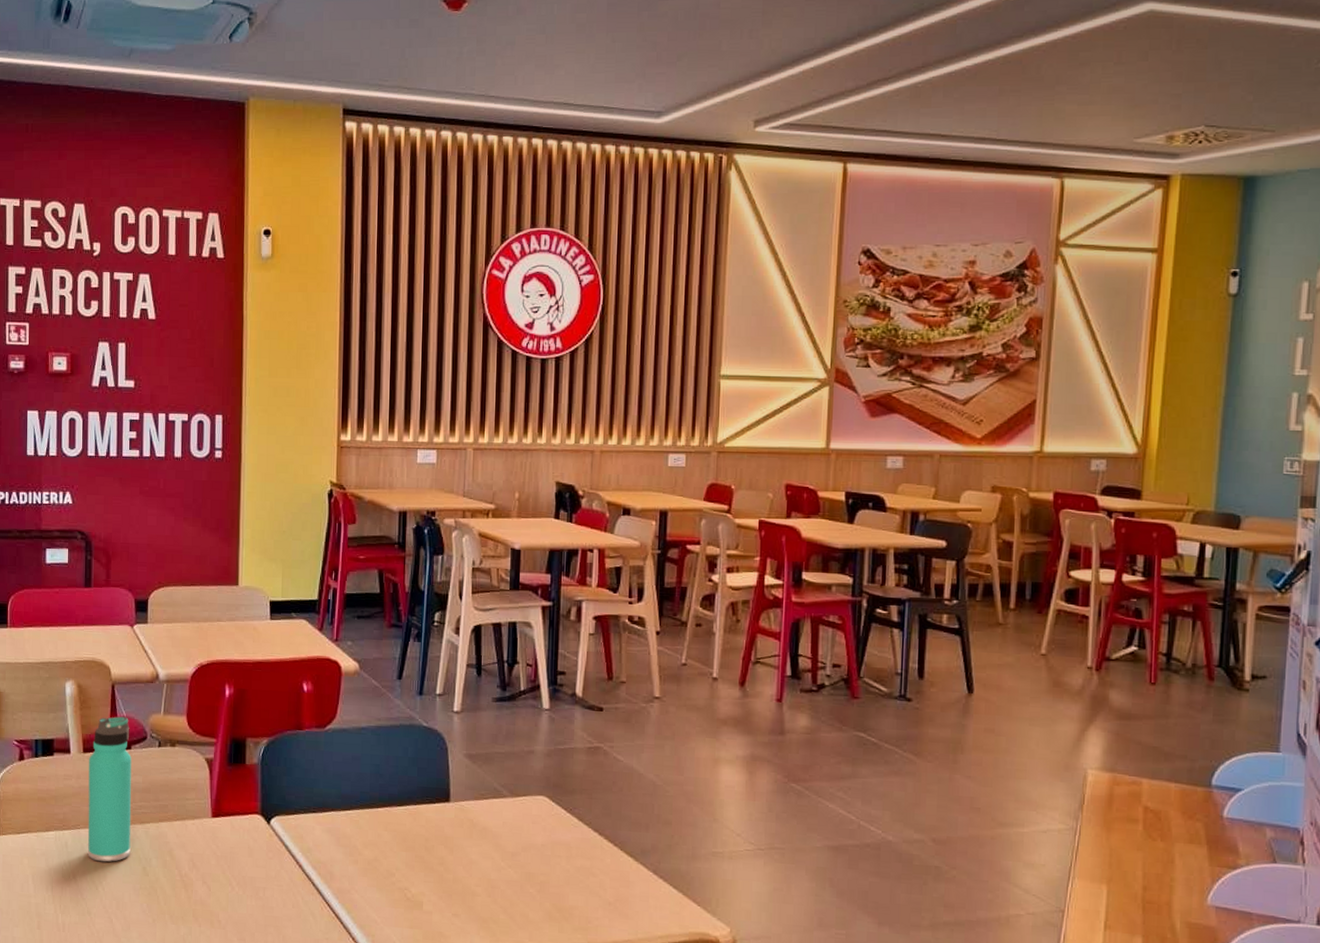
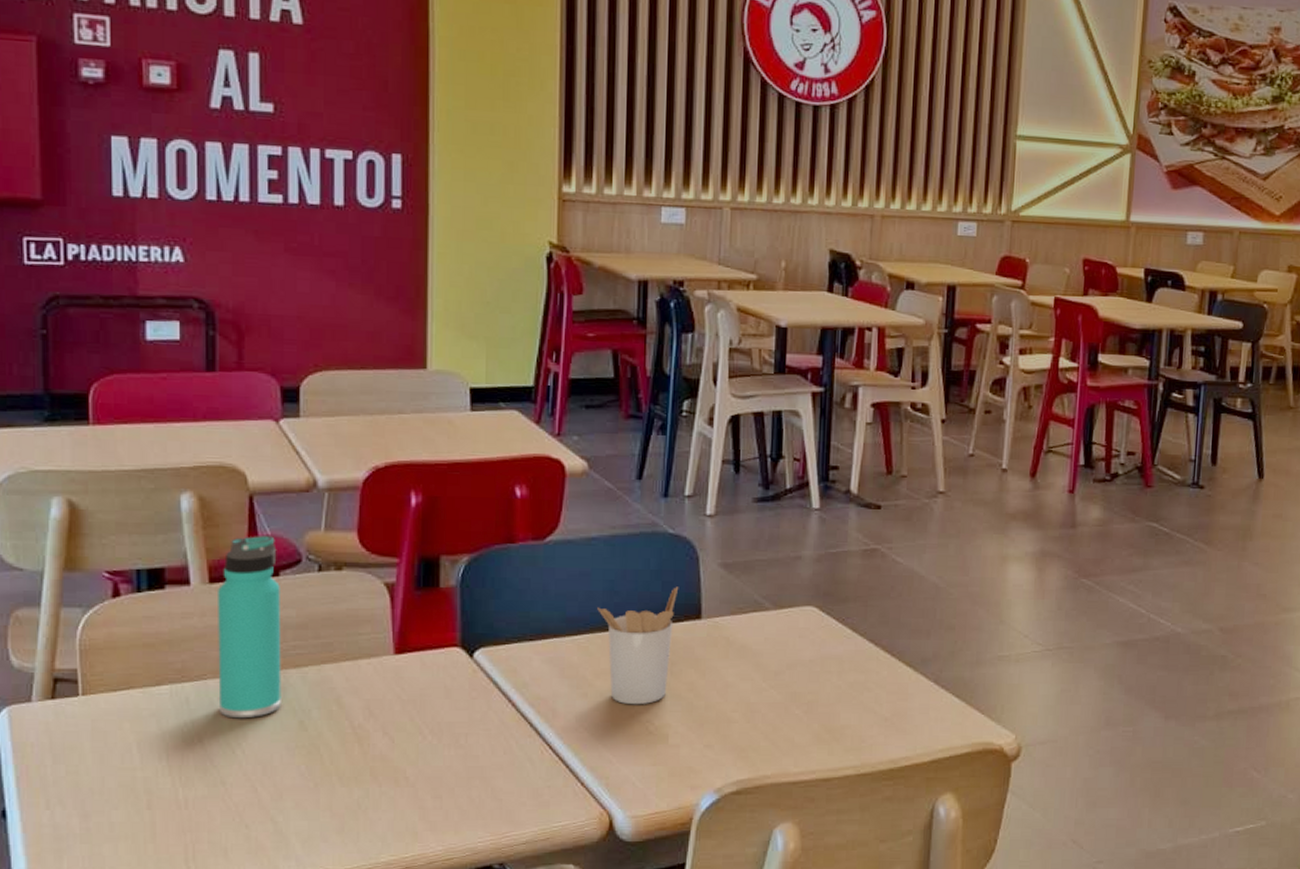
utensil holder: none [366,773,432,874] -> present [597,587,679,705]

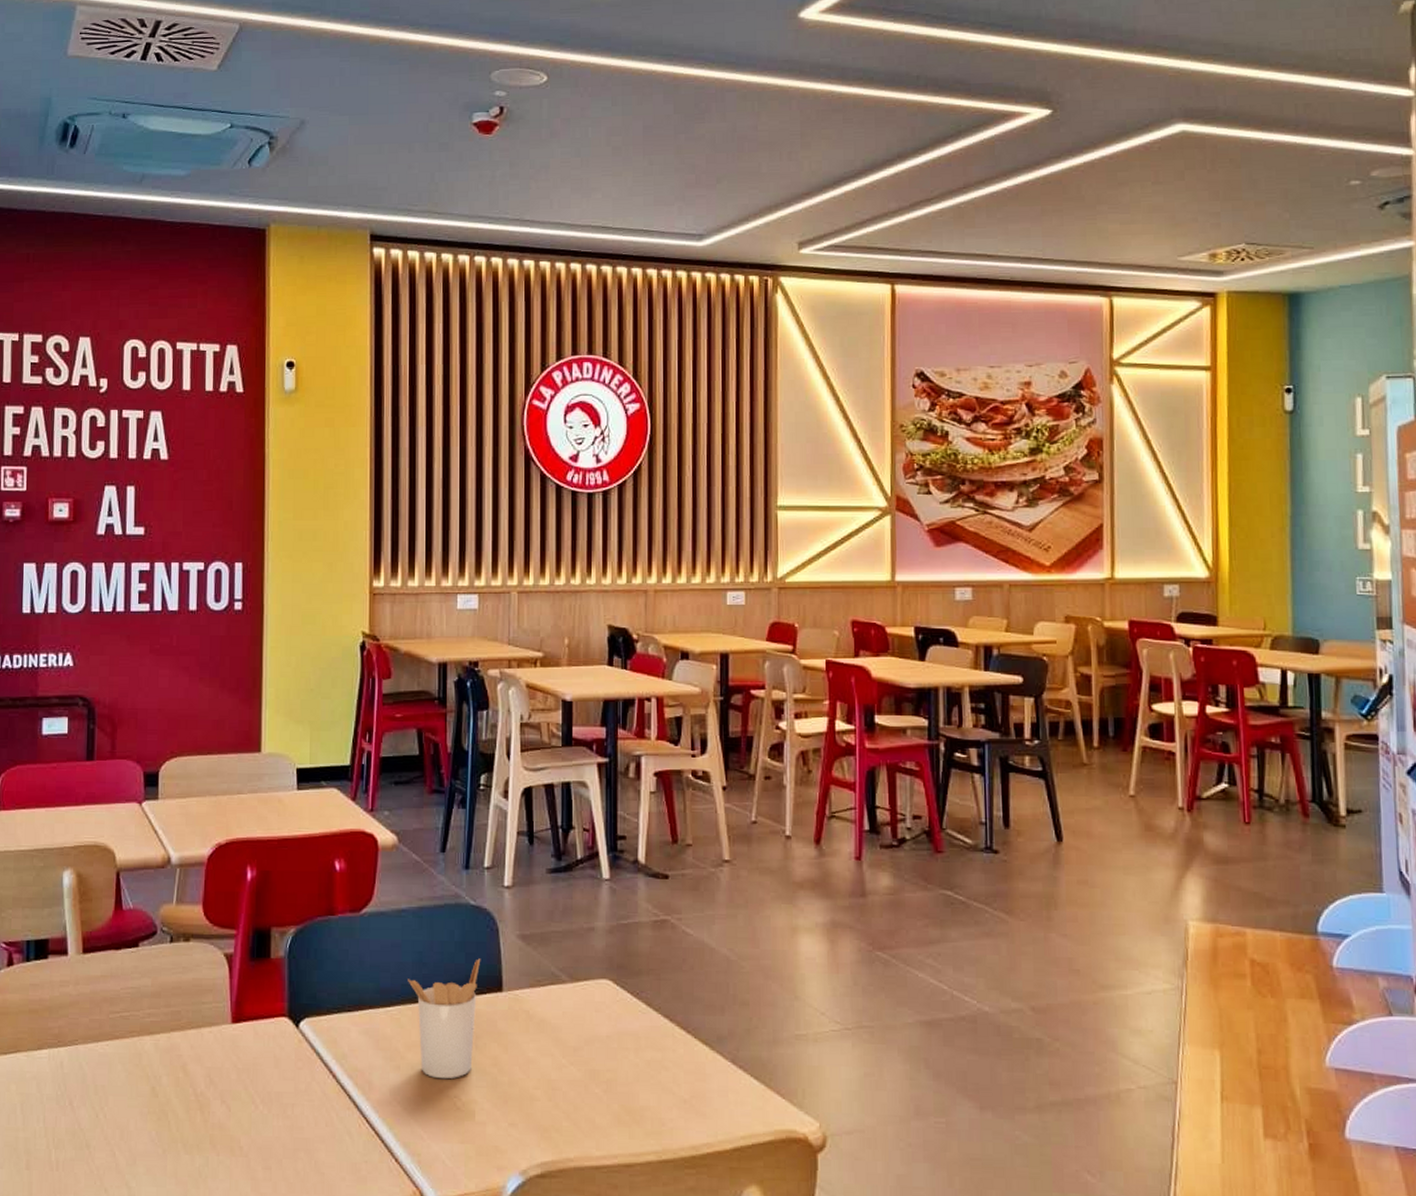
thermos bottle: present [218,535,282,719] -> none [87,908,139,1084]

